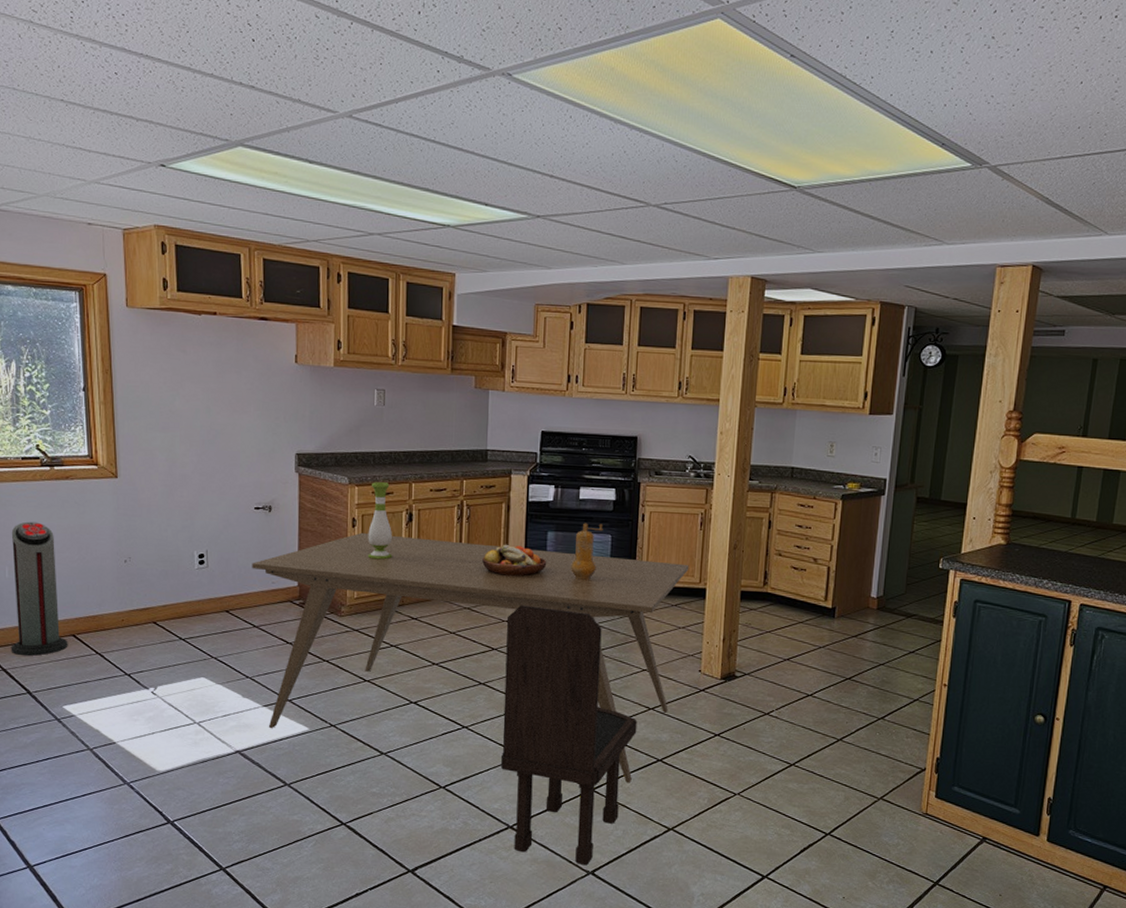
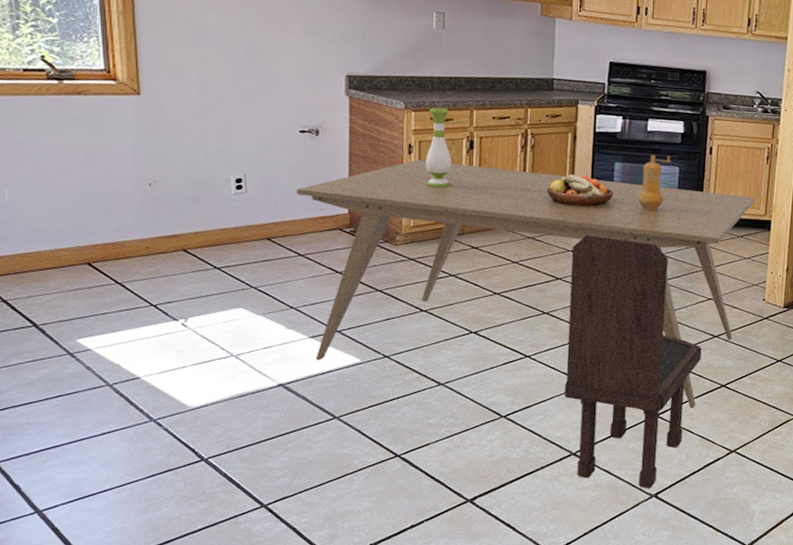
air purifier: present [11,521,68,656] -> none [11,139,82,286]

